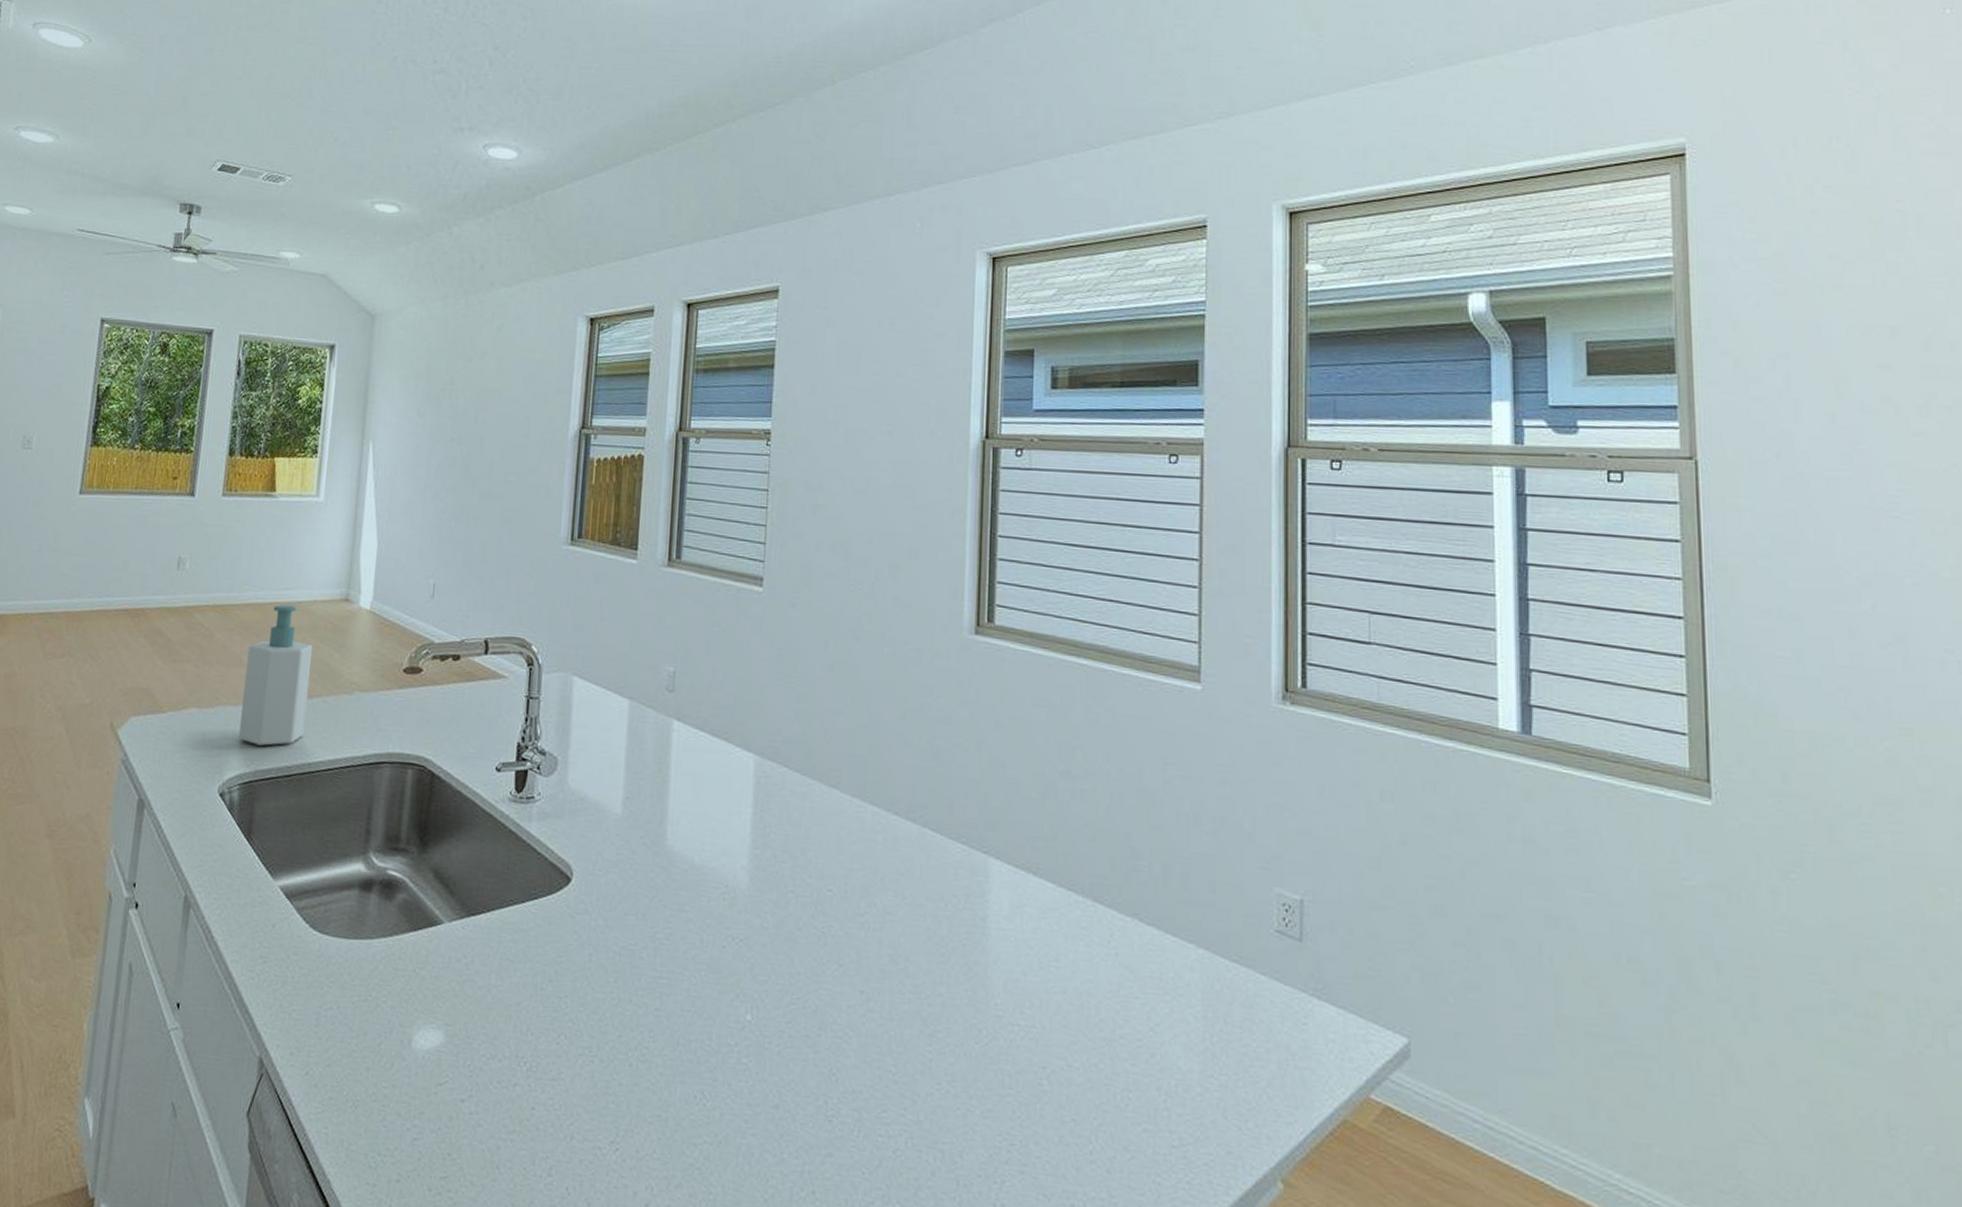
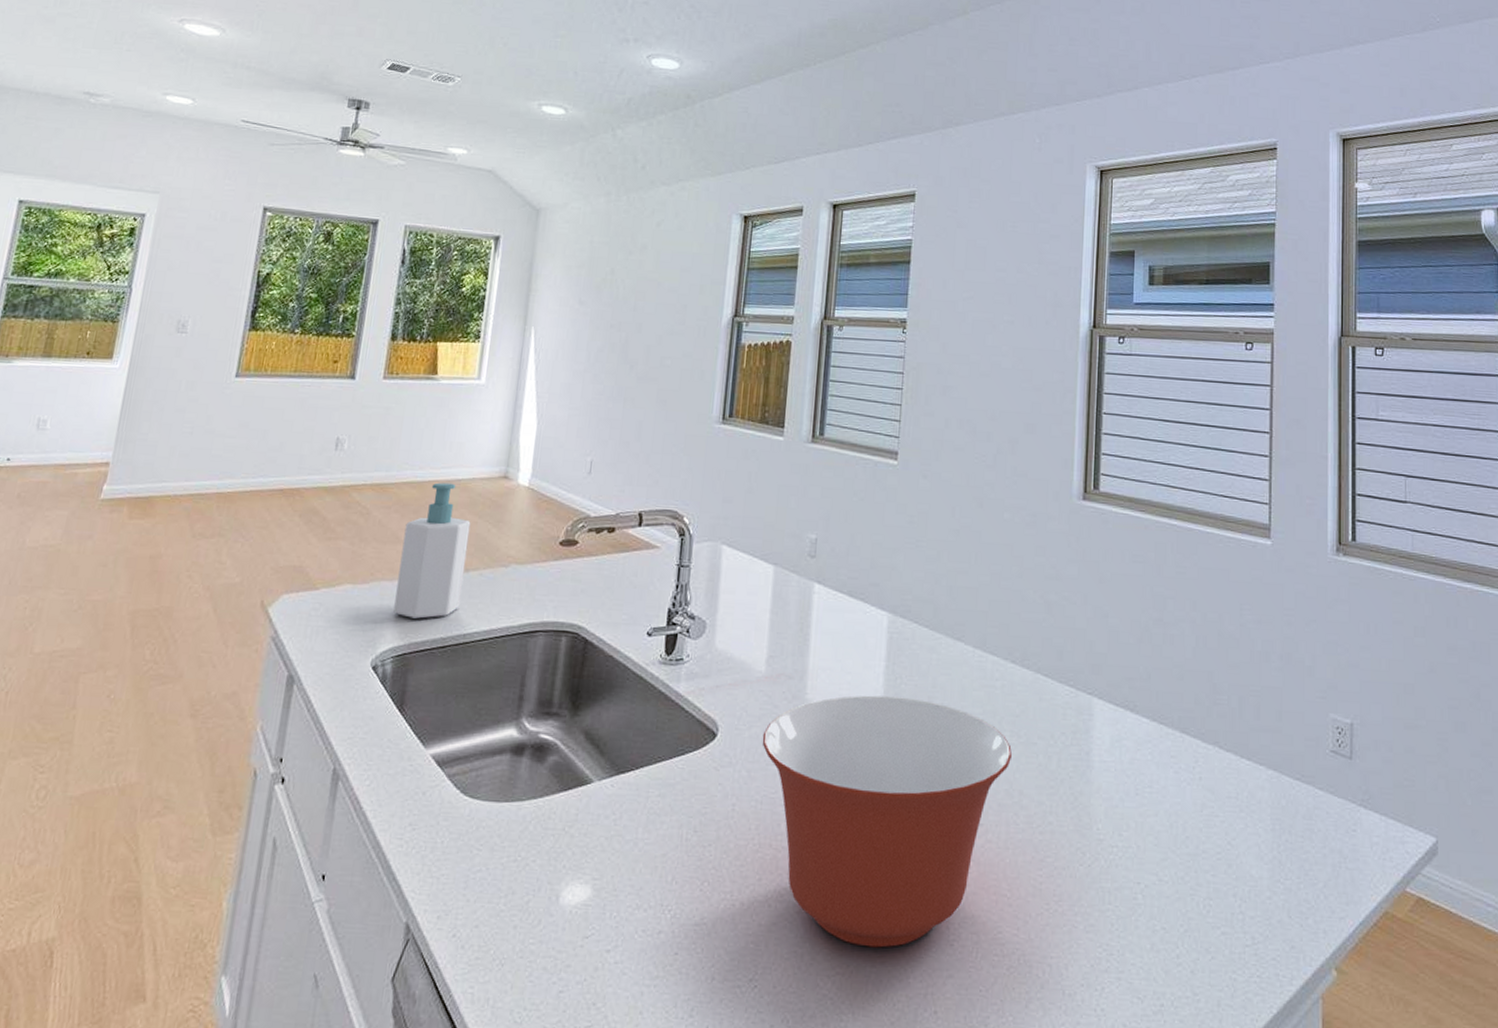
mixing bowl: none [619,843,896,1118] -> present [762,695,1012,948]

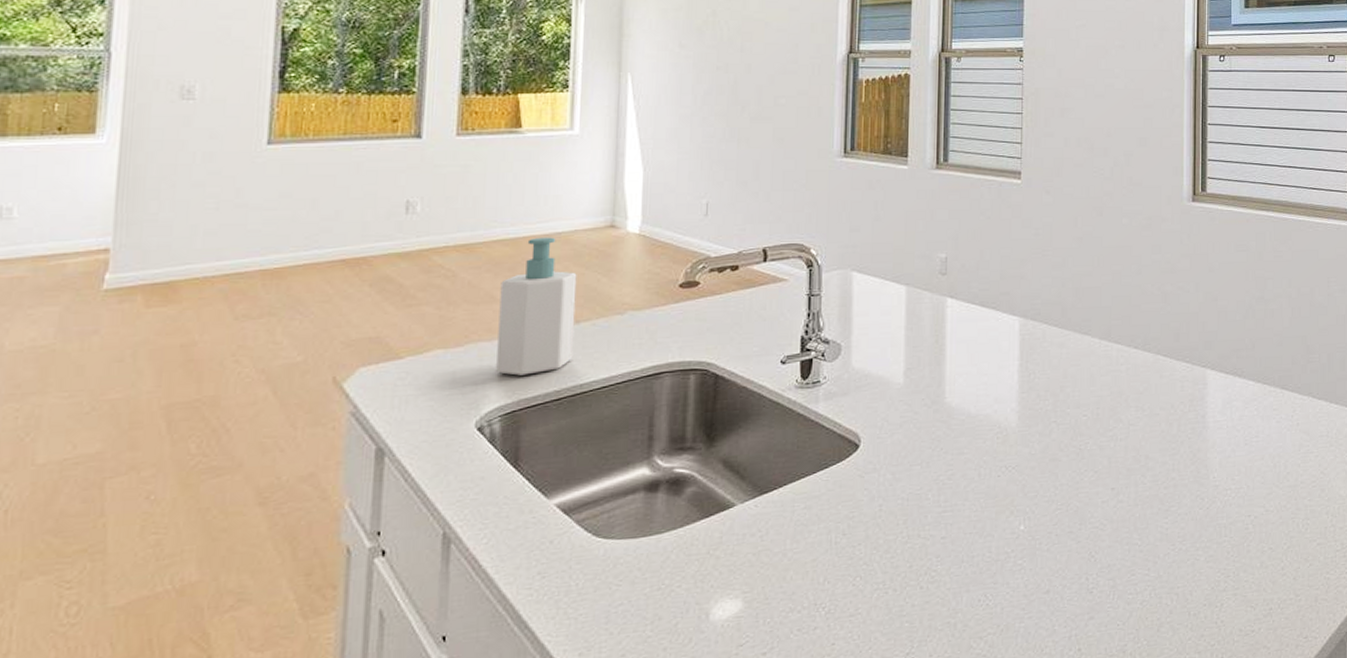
mixing bowl: present [762,695,1012,948] -> none [904,389,1137,608]

